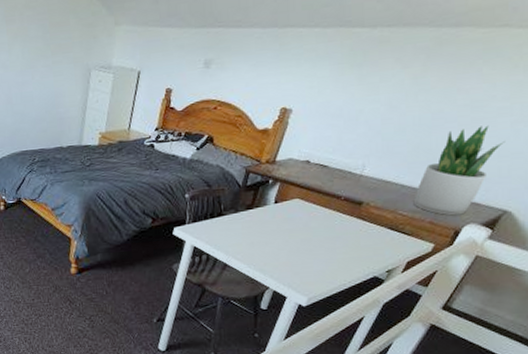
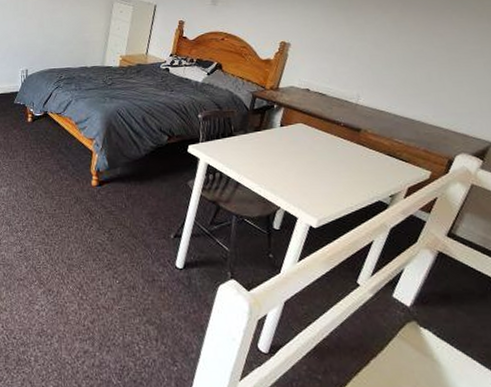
planter: present [413,125,506,216] -> none [406,65,482,145]

